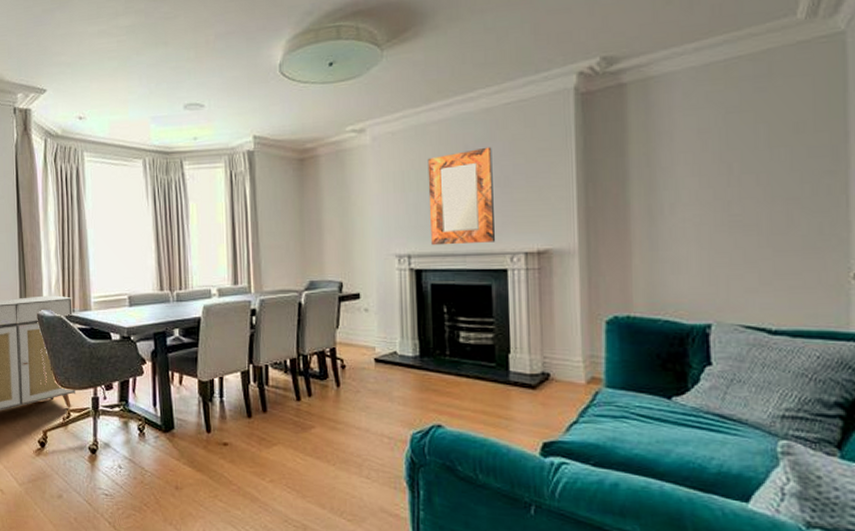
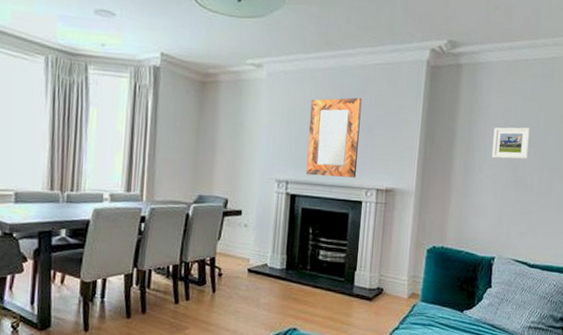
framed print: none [686,147,745,194] -> present [491,127,530,159]

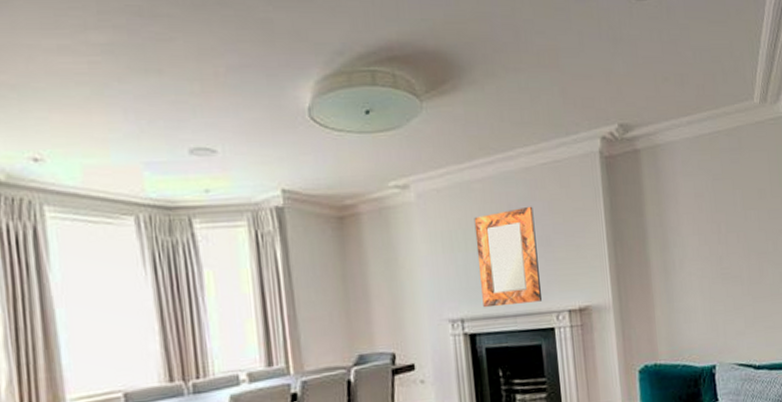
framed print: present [491,127,530,159] -> none [688,209,731,251]

